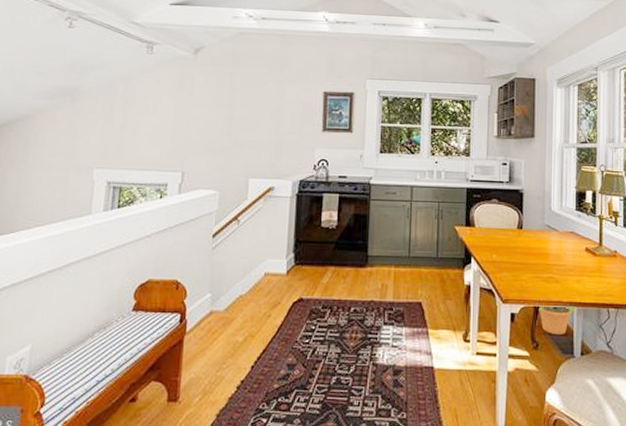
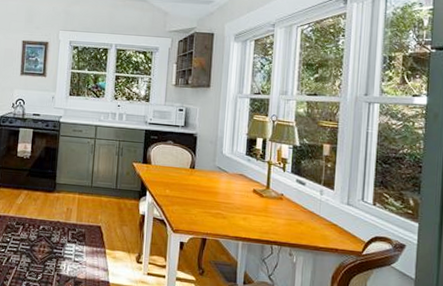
potted plant: present [536,305,576,336] -> none [204,237,241,265]

